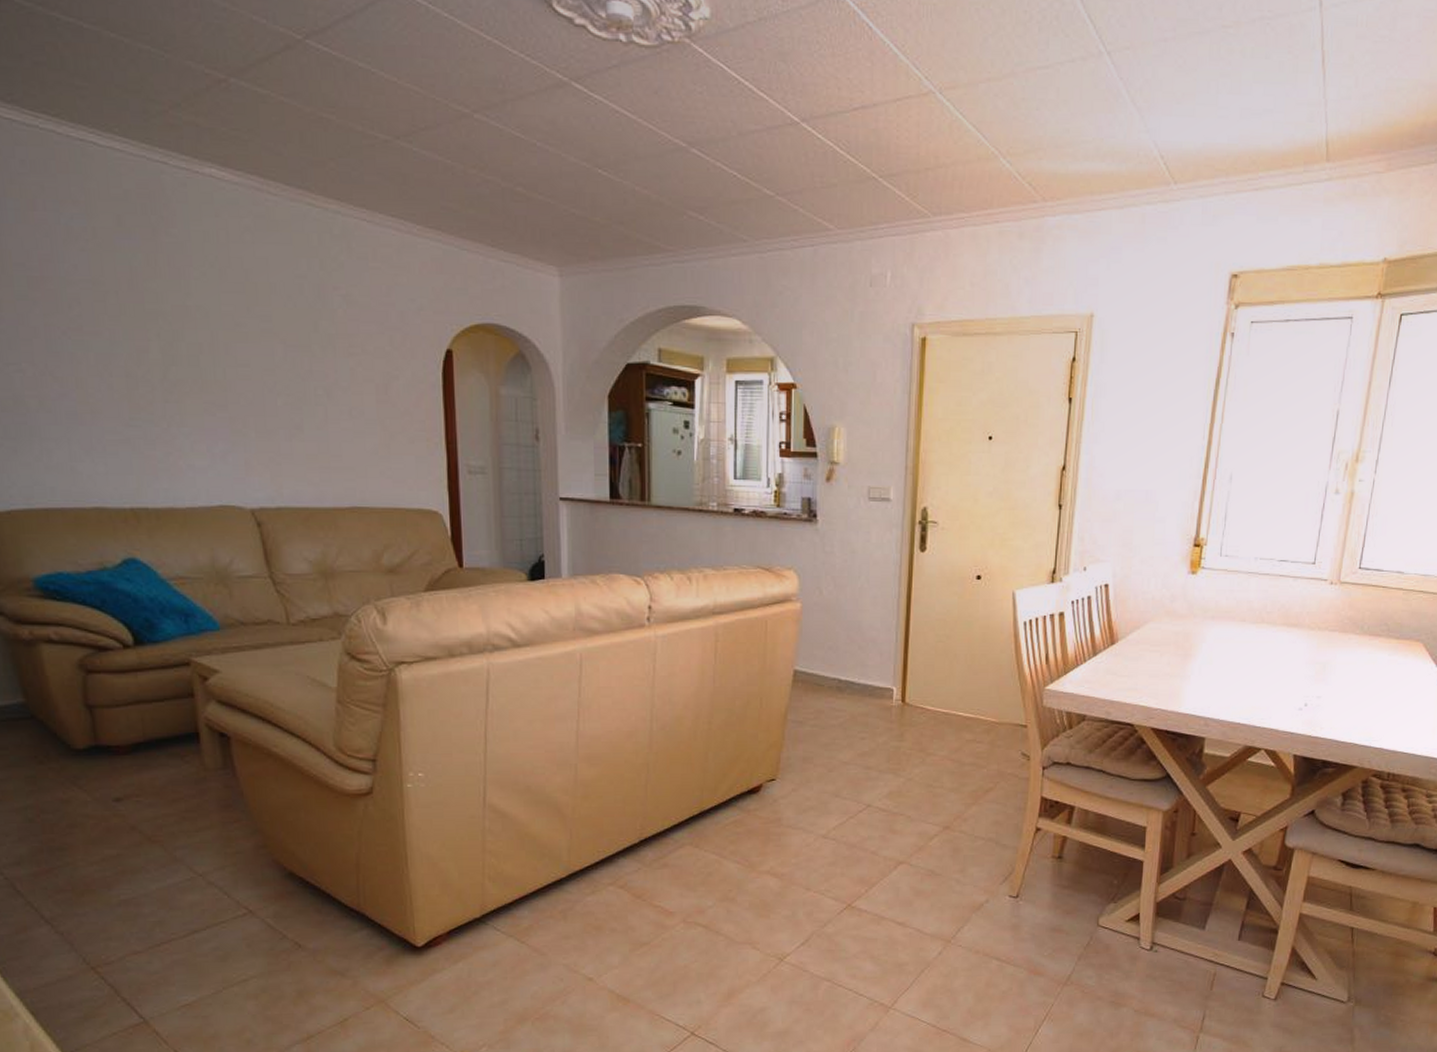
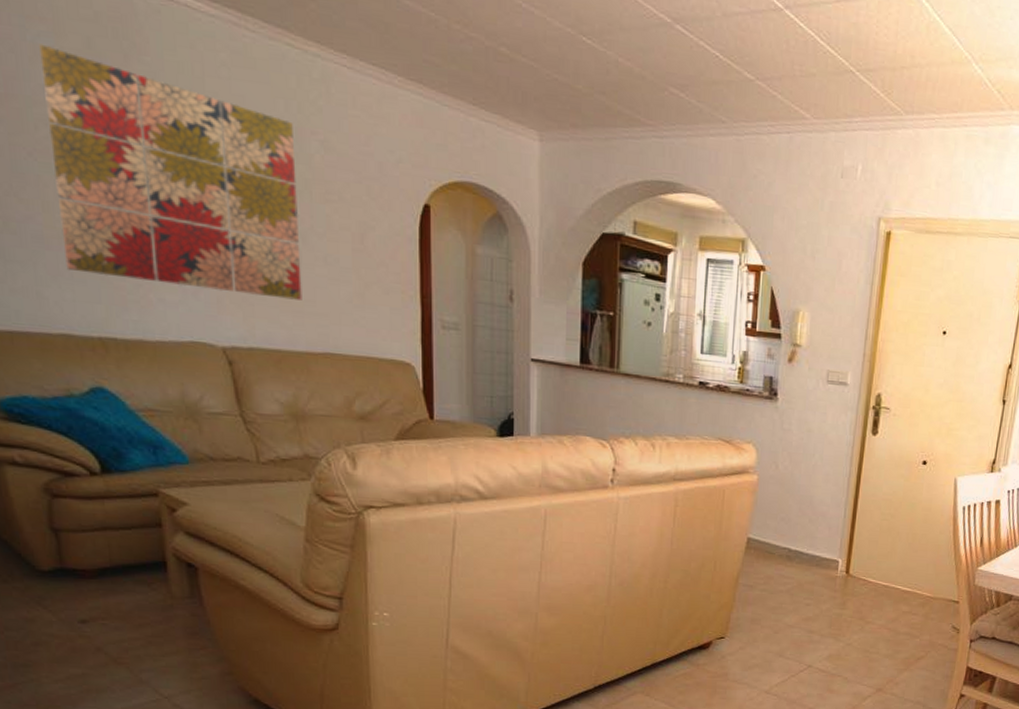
wall art: none [72,226,329,456] -> present [39,43,302,300]

